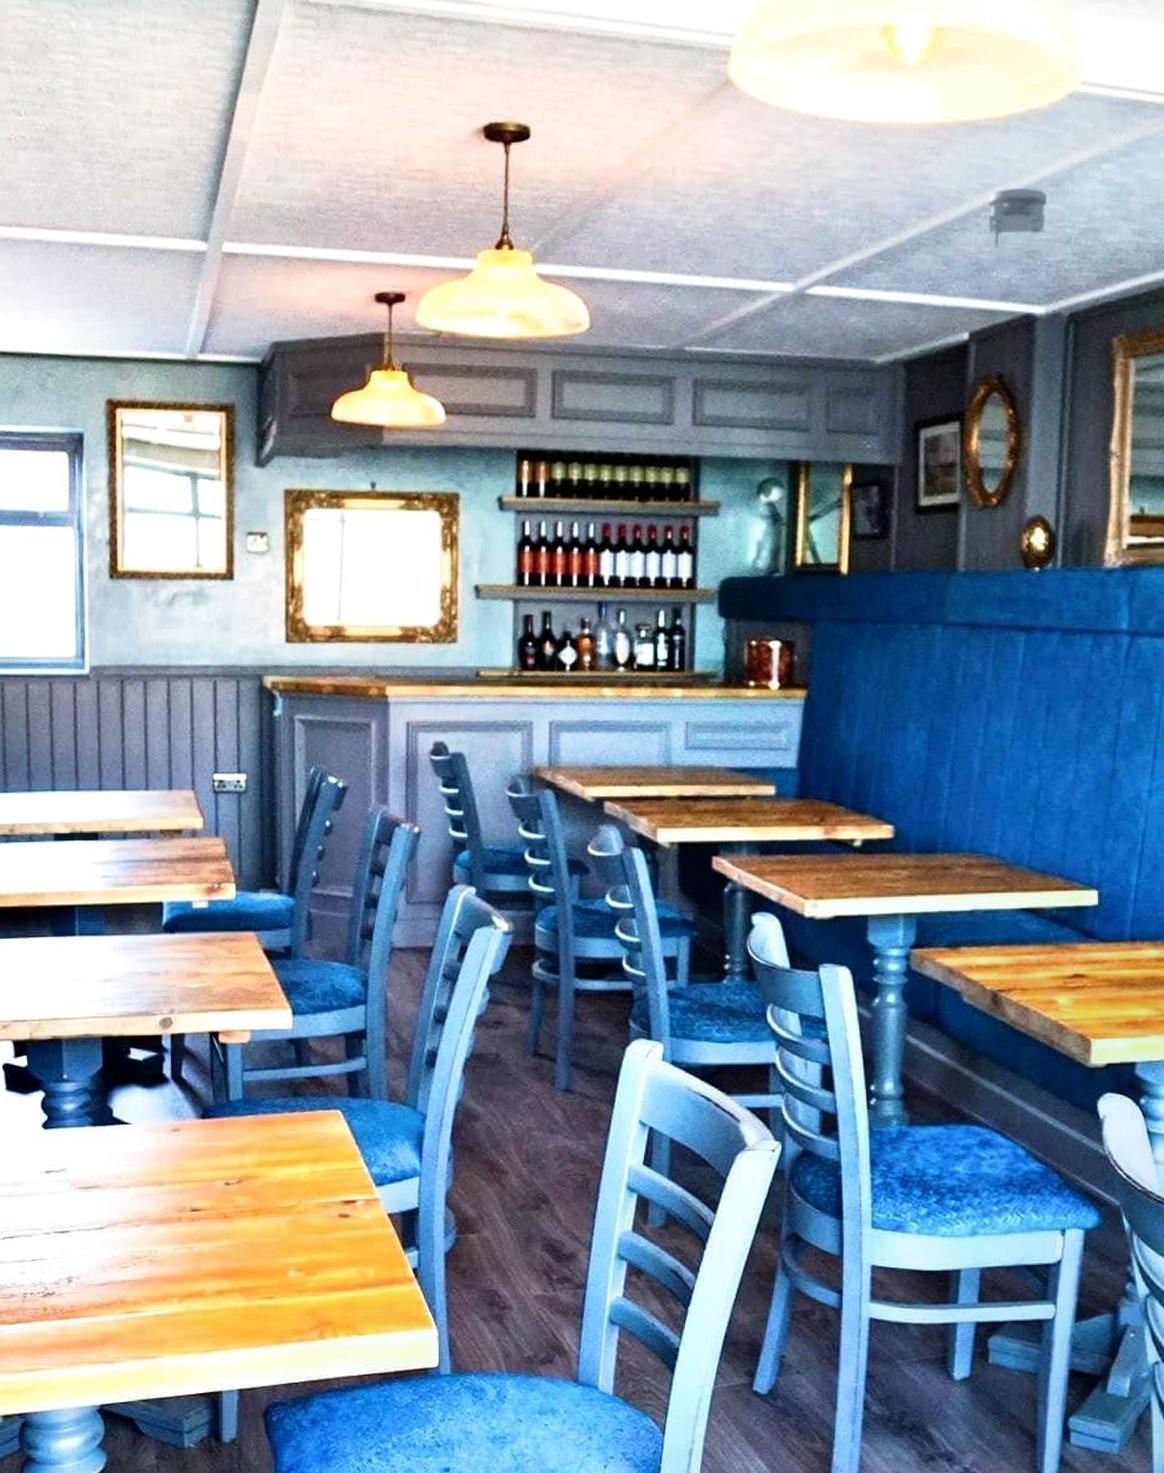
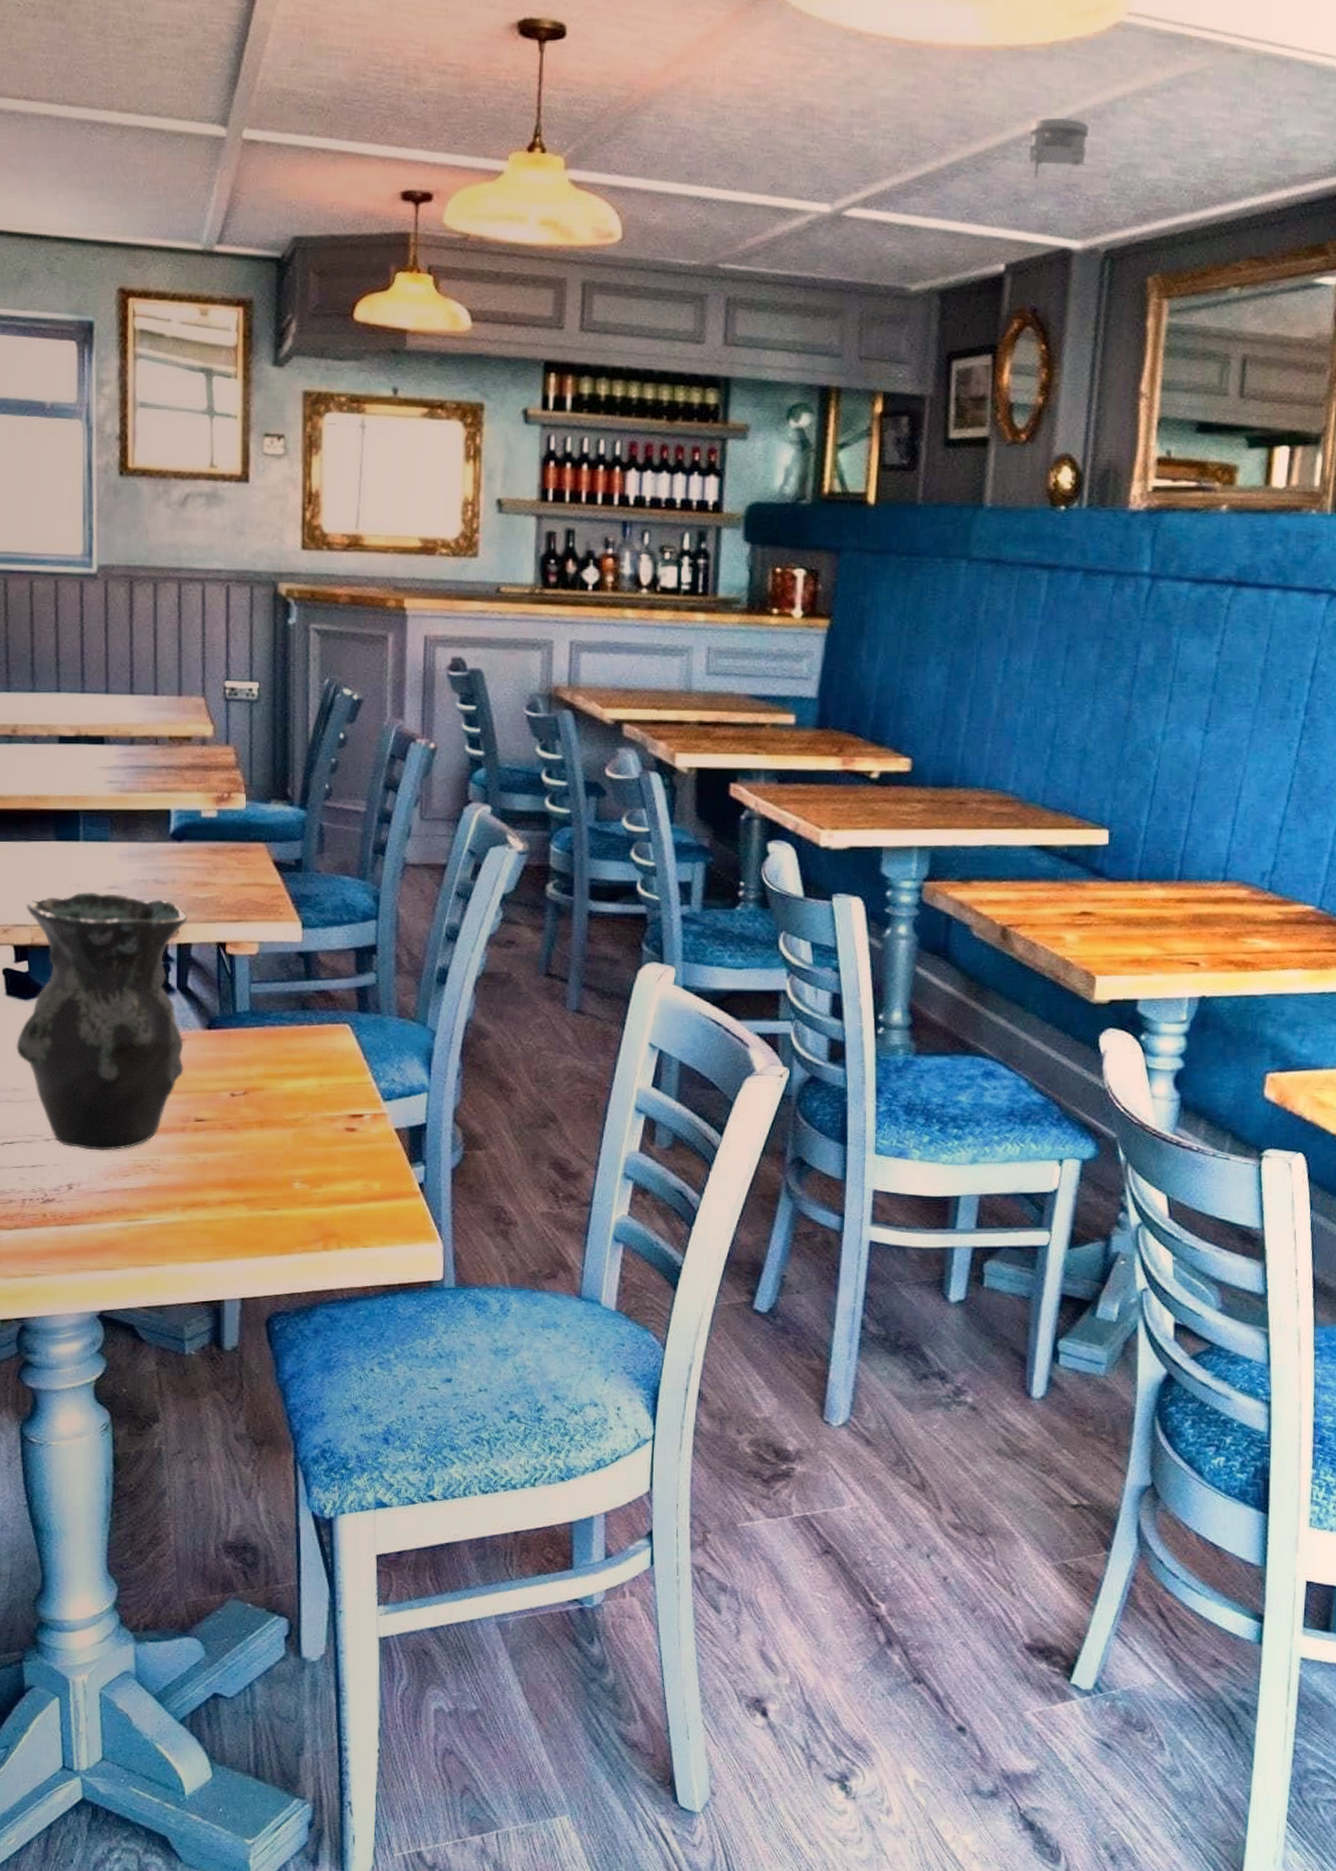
vase: none [16,986,181,1243] -> present [16,892,188,1151]

